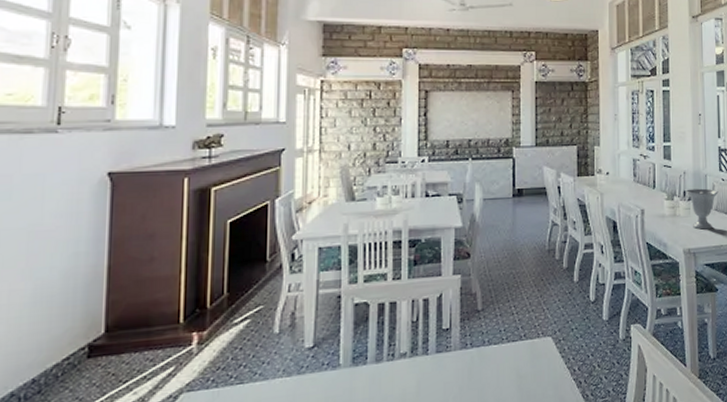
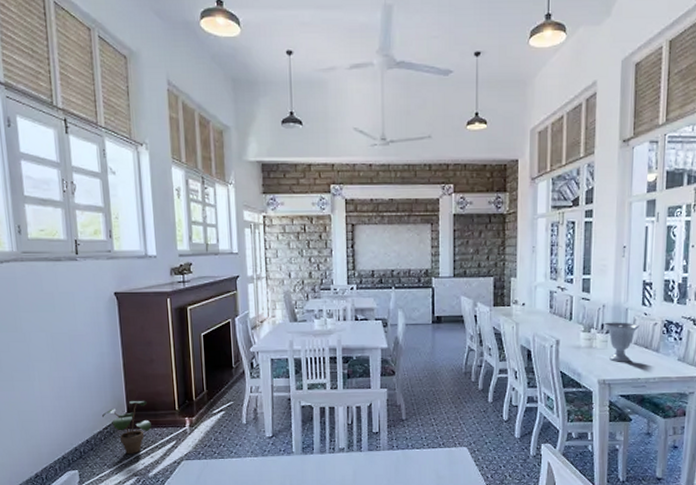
potted plant: none [62,313,140,394] -> present [101,400,151,455]

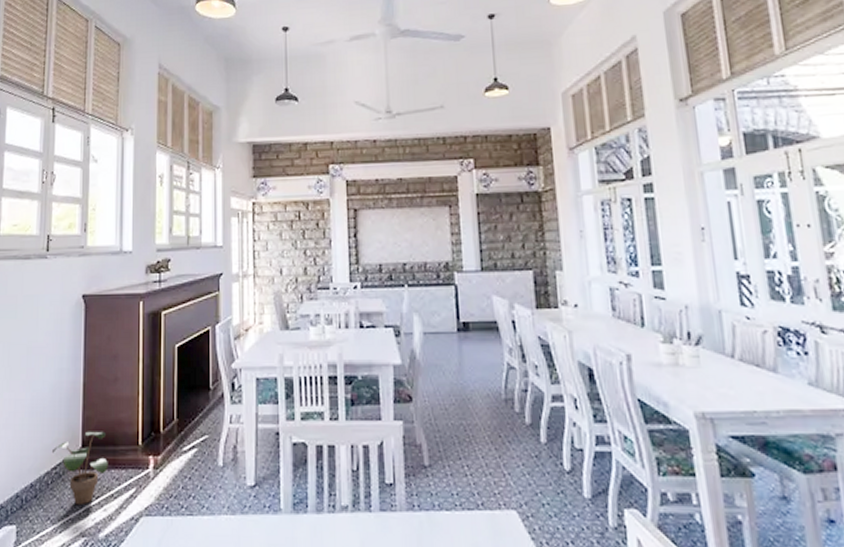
vase: present [604,322,640,362] -> none [691,329,742,387]

